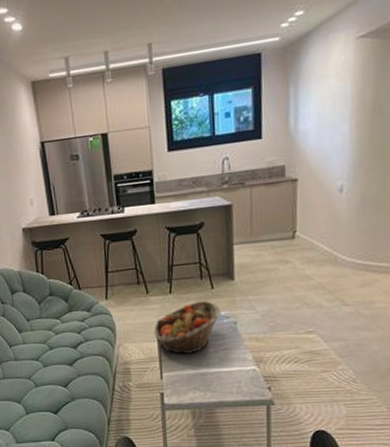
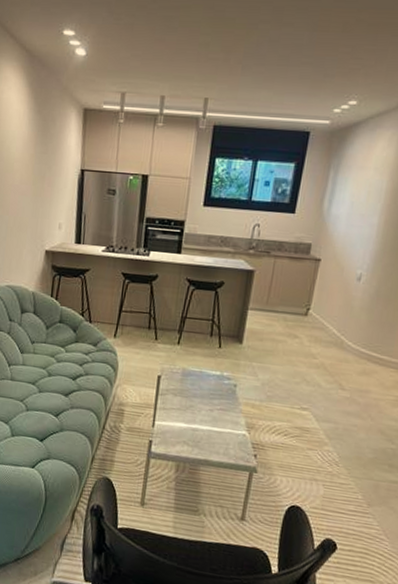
fruit basket: present [153,301,222,354] -> none [154,357,225,408]

